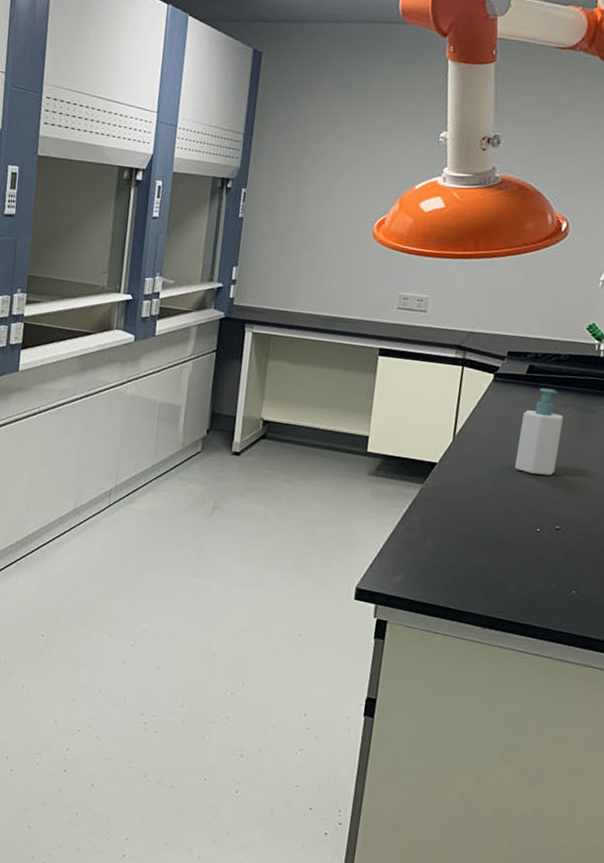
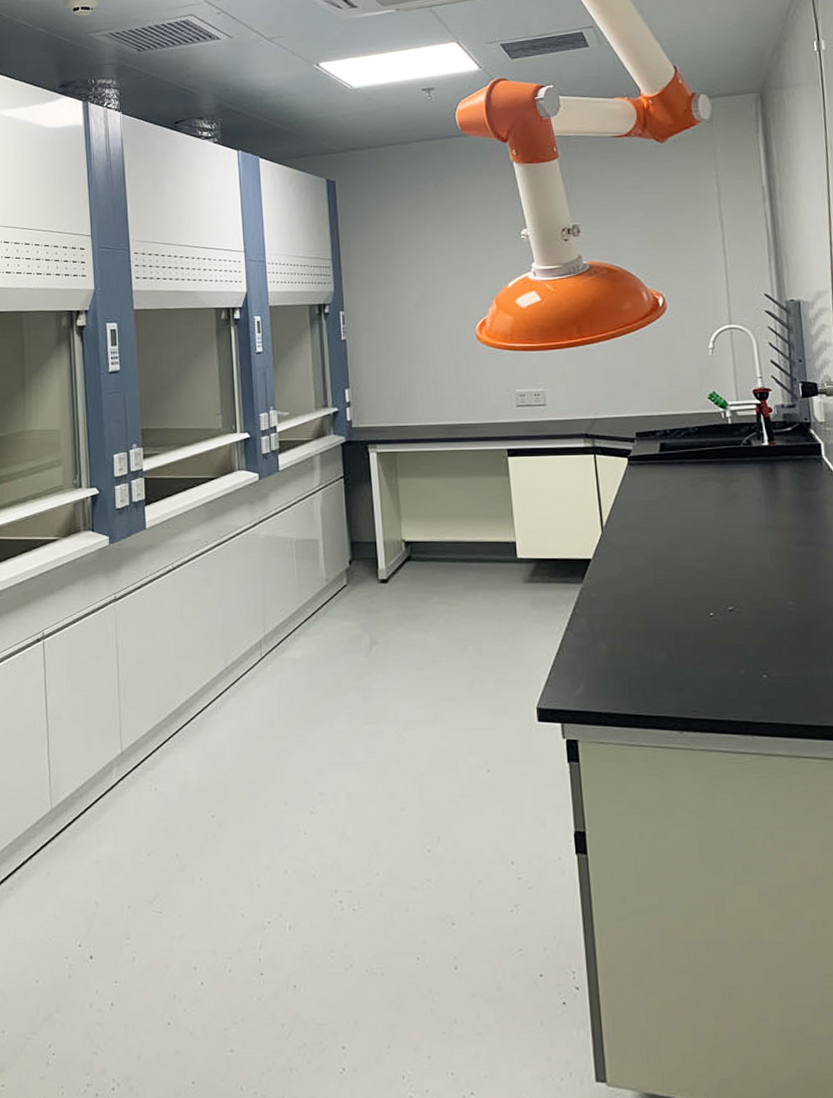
soap bottle: present [515,387,563,476] -> none [666,464,713,555]

